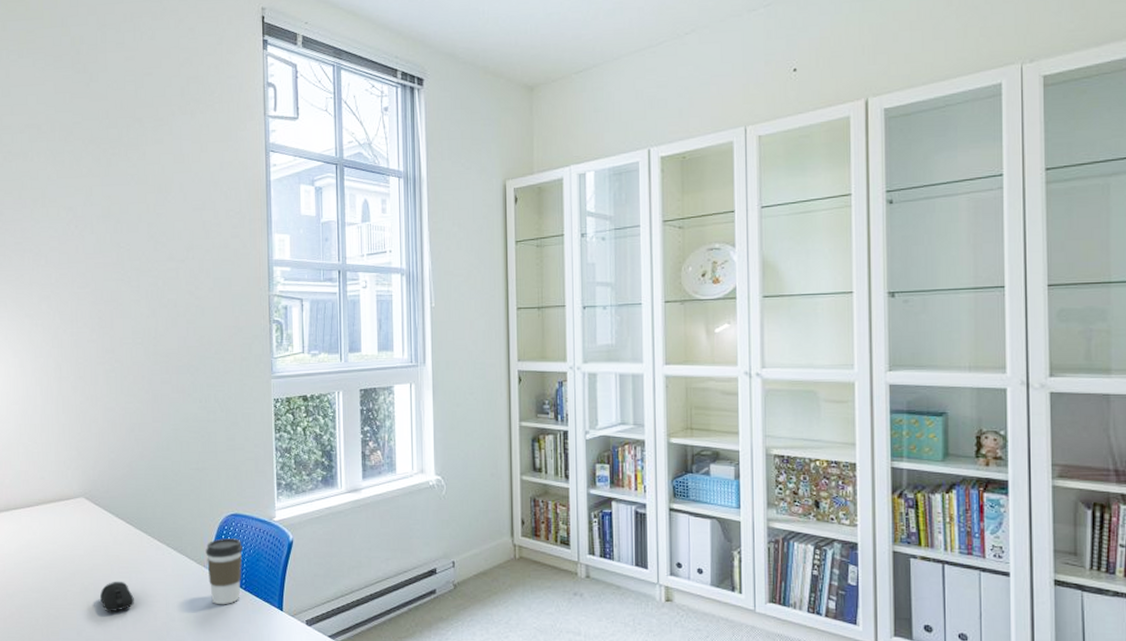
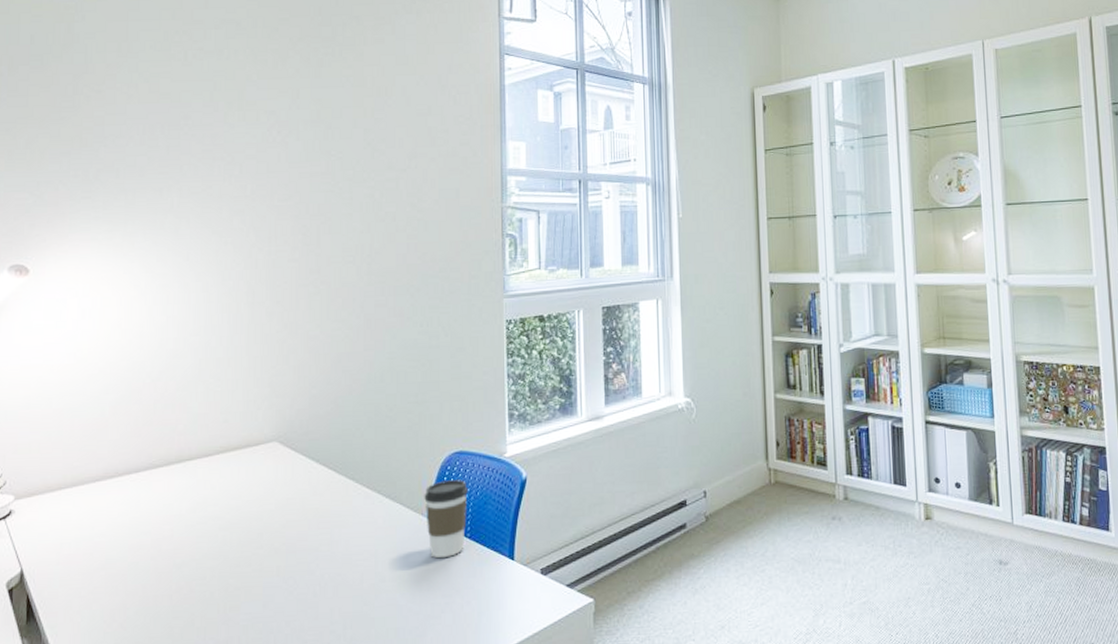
computer mouse: present [100,581,134,612] -> none [294,538,336,577]

